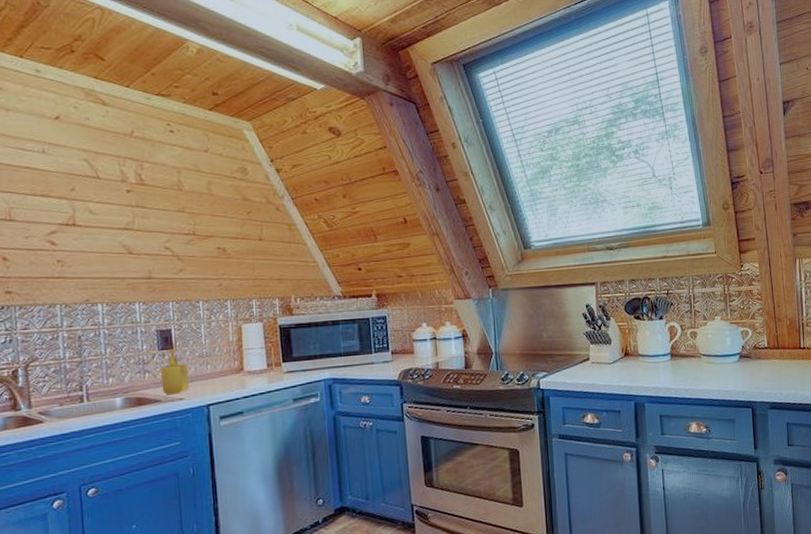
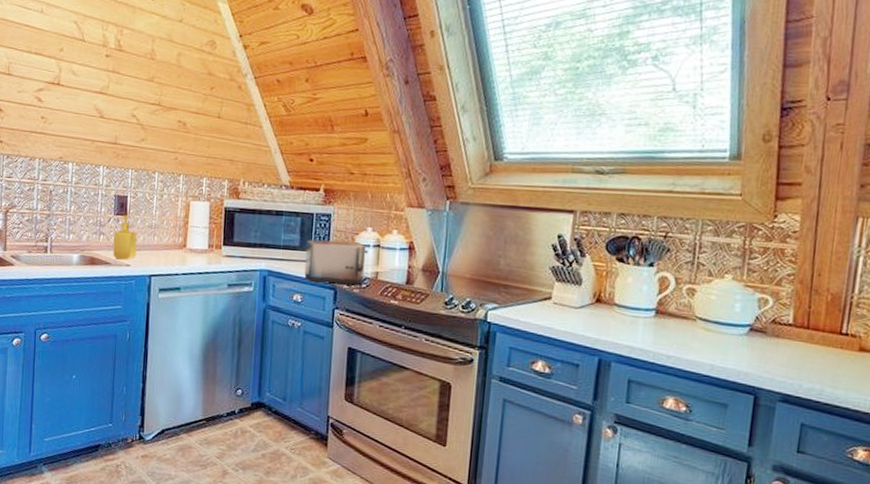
toaster: none [366,338,427,383] -> present [304,239,369,285]

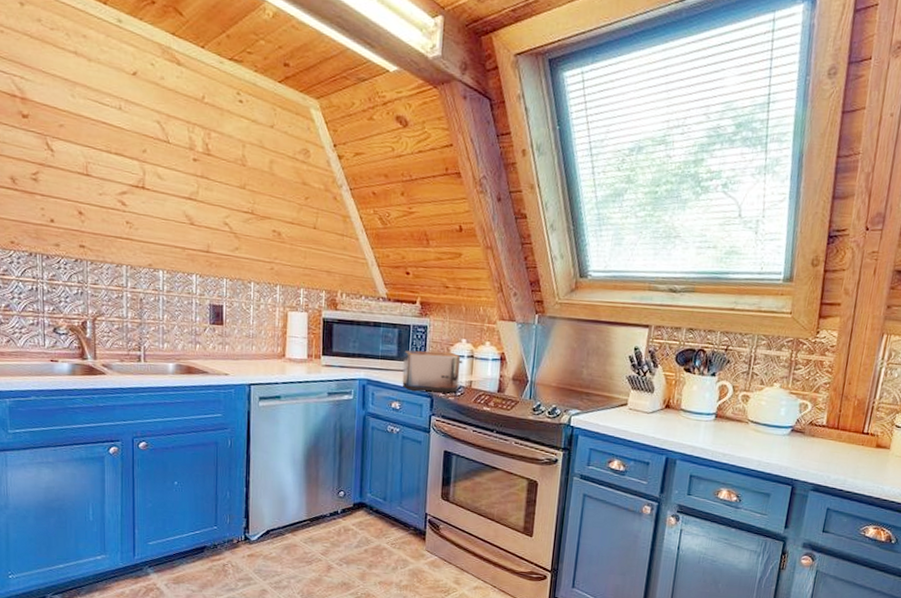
soap dispenser: present [113,215,137,260] -> none [210,324,235,370]

